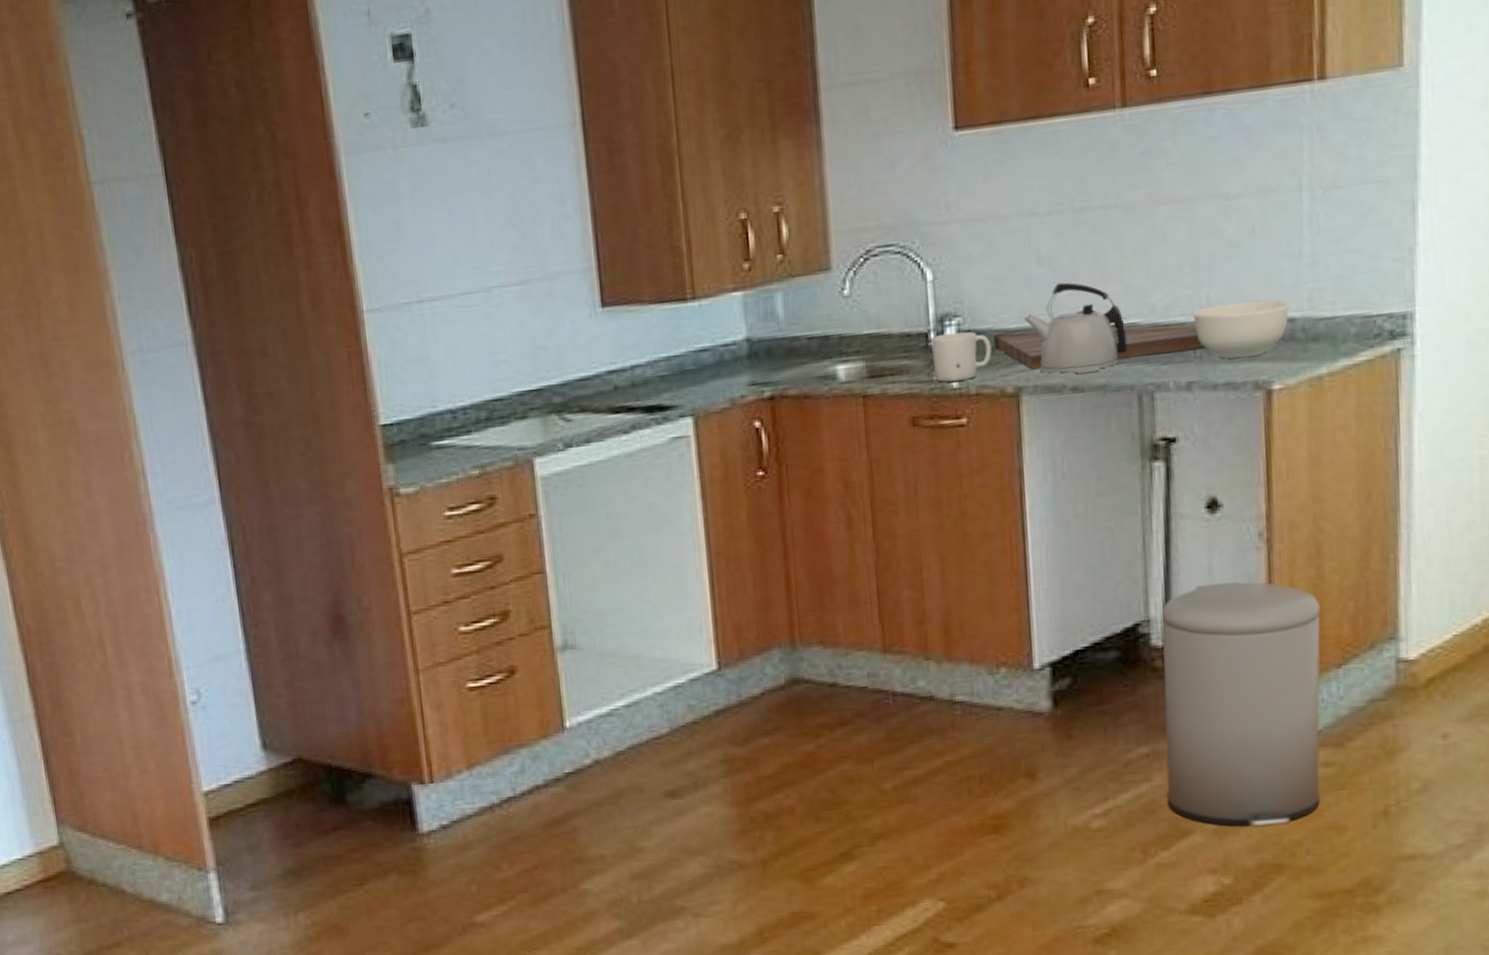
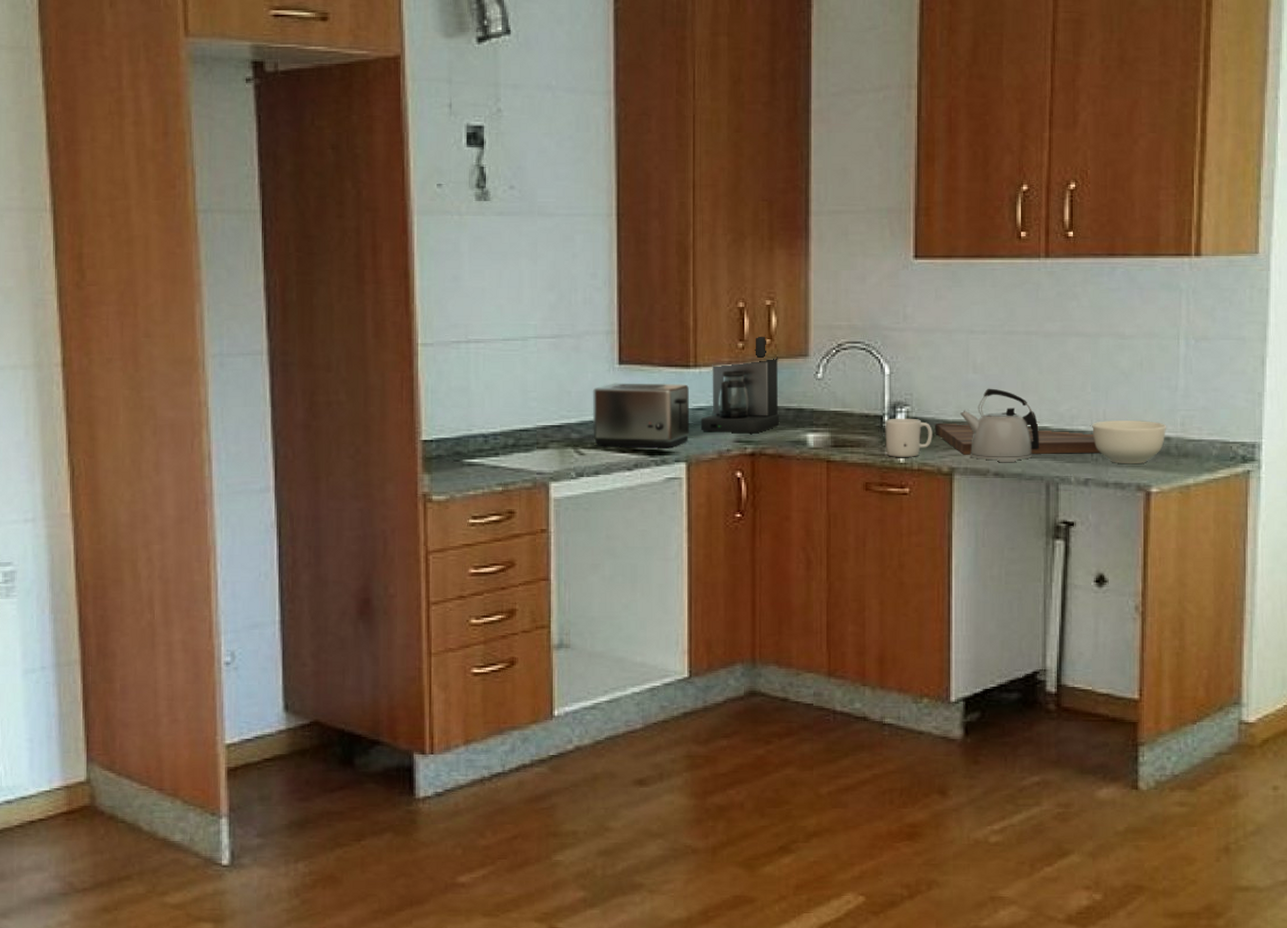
toaster: none [573,322,694,409] -> present [592,383,690,448]
coffee maker: none [705,252,801,378] -> present [700,337,779,434]
pedal bin: present [1161,582,1321,827] -> none [1053,644,1181,853]

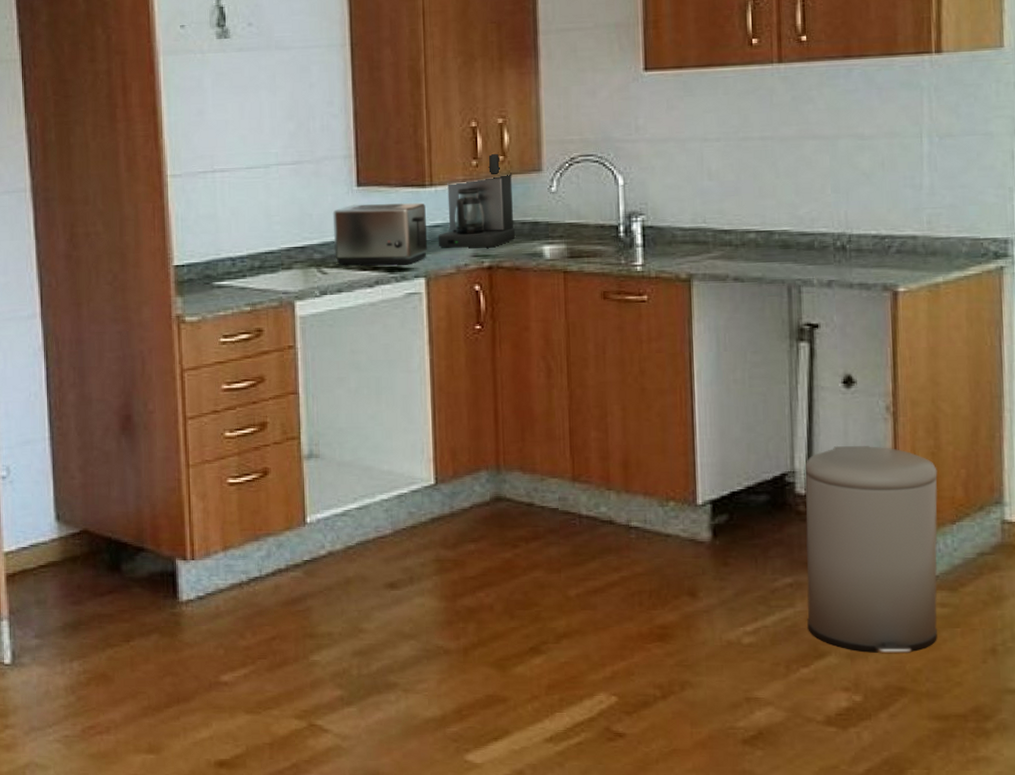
mug: present [885,418,932,457] -> none [621,227,669,266]
cutting board: present [935,422,1100,455] -> none [671,225,843,261]
kettle: present [959,388,1040,463] -> none [695,194,780,268]
pedal bin: none [1053,644,1181,853] -> present [805,445,938,654]
bowl: present [1092,421,1167,465] -> none [833,220,913,265]

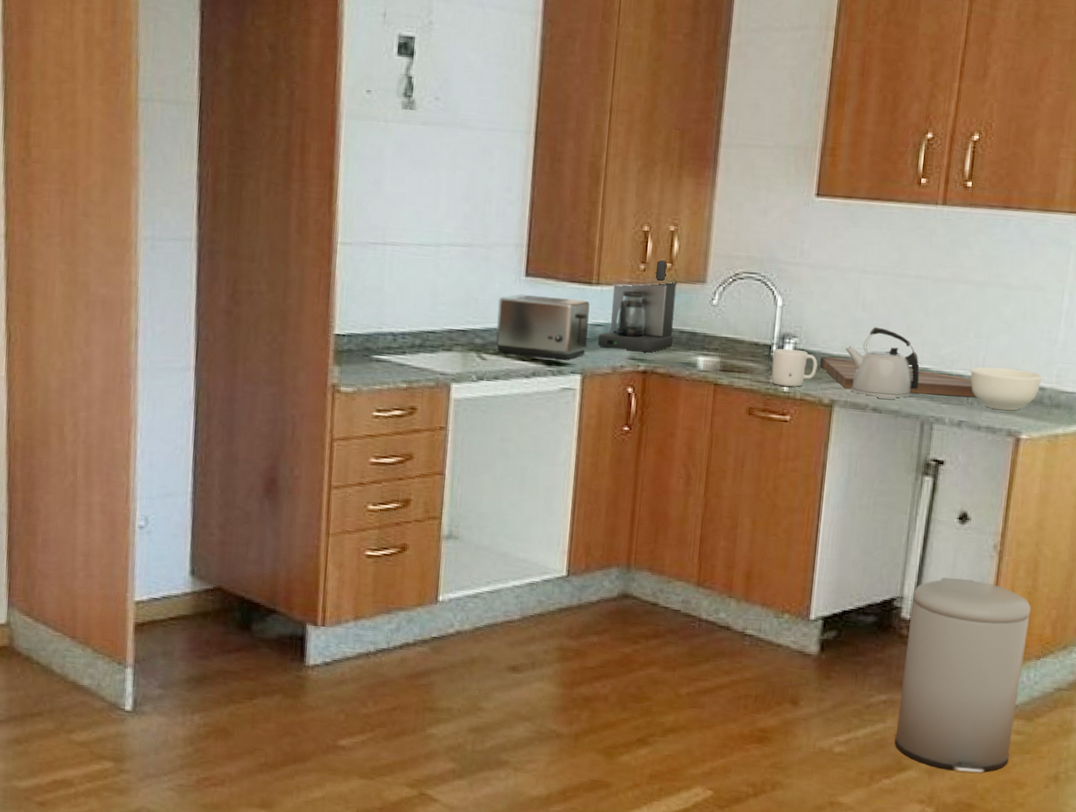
mug: none [621,227,669,266] -> present [771,348,818,387]
cutting board: none [671,225,843,261] -> present [819,357,976,397]
kettle: none [695,194,780,268] -> present [844,327,919,400]
bowl: none [833,220,913,265] -> present [970,366,1043,411]

